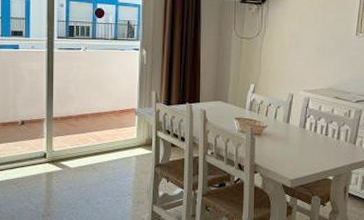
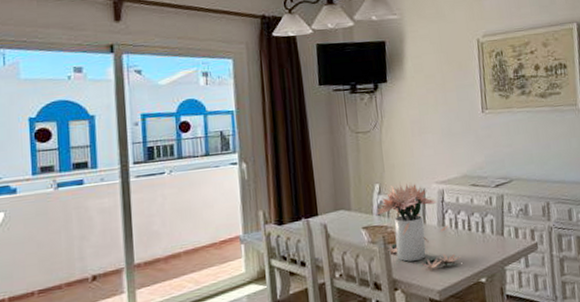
bouquet: none [246,85,314,162] -> present [376,182,460,269]

